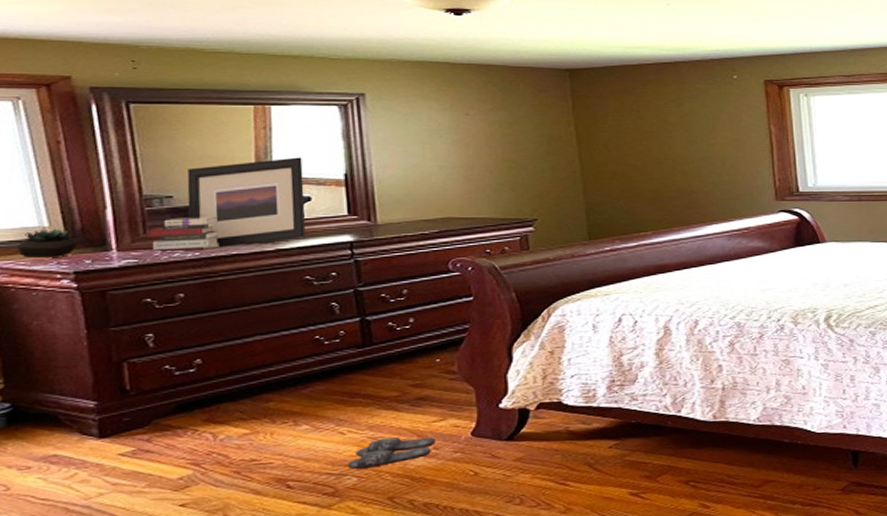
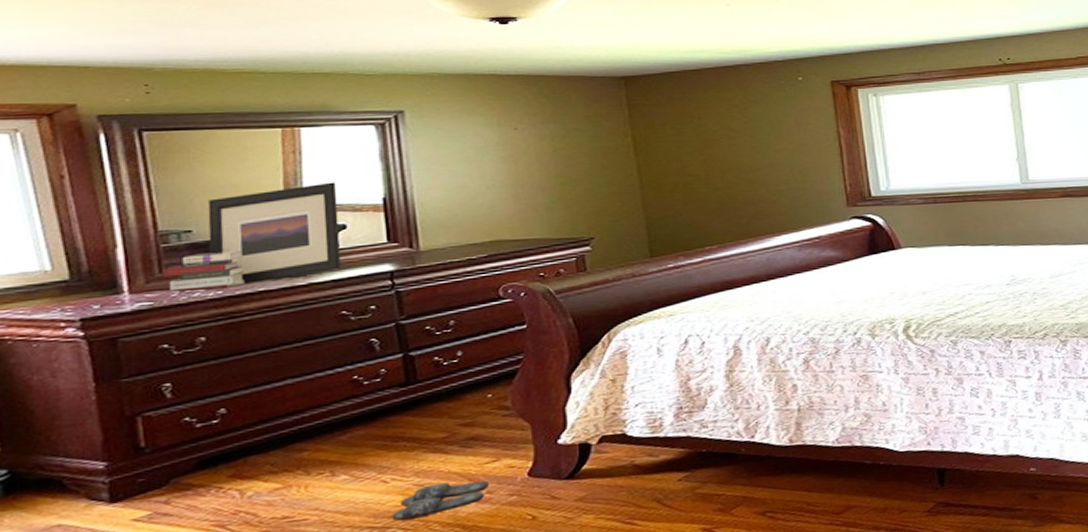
succulent plant: present [16,229,78,259] -> none [14,272,85,307]

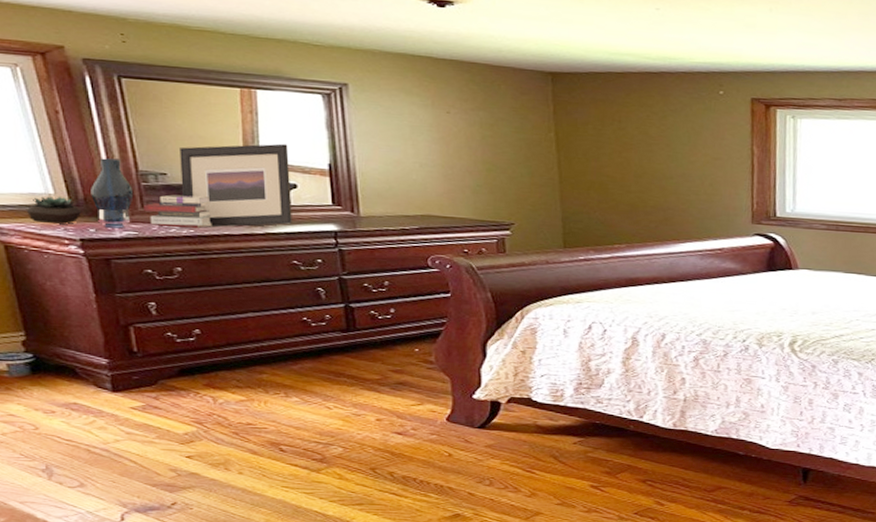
succulent plant: none [14,272,85,307] -> present [26,196,82,225]
vase: none [97,221,151,303] -> present [91,158,134,230]
slippers: present [392,480,489,520] -> none [334,415,414,441]

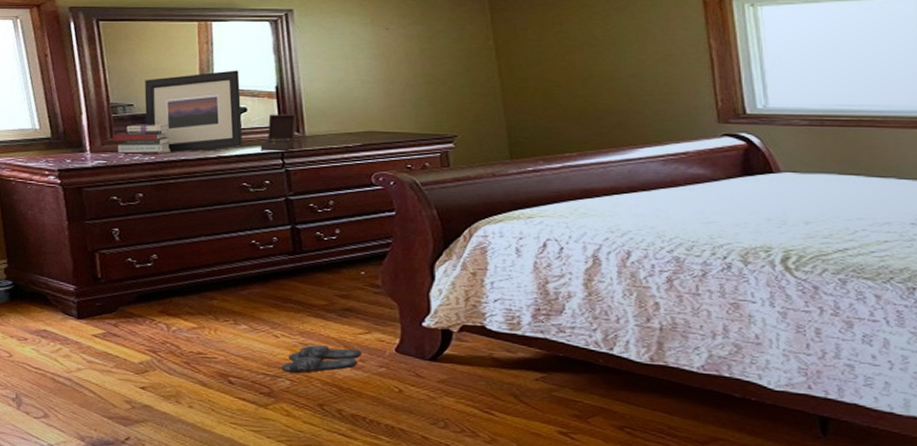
succulent plant: present [26,196,82,225] -> none [16,131,61,157]
vase: present [91,158,134,230] -> none [69,94,105,159]
jewelry box: none [311,192,351,231] -> present [260,114,297,152]
slippers: none [334,415,414,441] -> present [282,345,362,373]

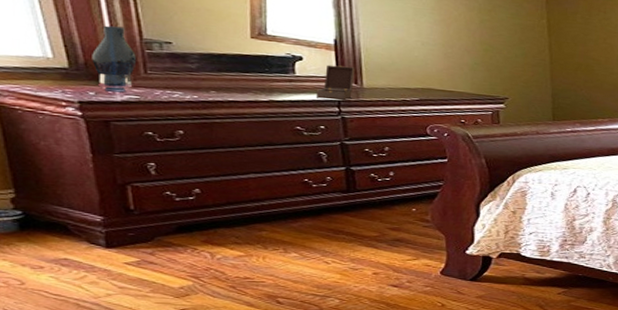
vase: none [69,94,105,159] -> present [92,25,137,93]
books: present [113,123,171,155] -> none [147,62,216,94]
picture frame: present [144,70,242,156] -> none [186,18,297,95]
slippers: present [282,345,362,373] -> none [331,269,409,293]

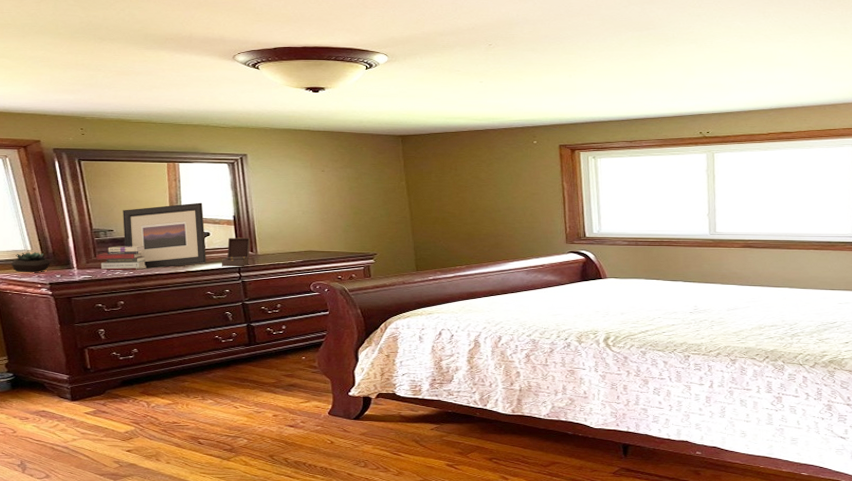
succulent plant: none [21,59,82,88] -> present [10,252,51,273]
vase: present [92,25,137,93] -> none [58,221,89,275]
books: none [147,62,216,94] -> present [96,245,146,271]
picture frame: none [186,18,297,95] -> present [123,202,206,271]

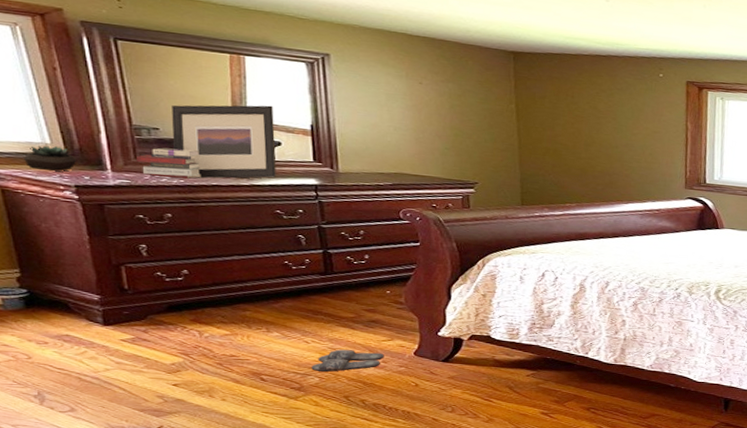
jewelry box: present [221,237,251,267] -> none [294,150,331,185]
slippers: none [240,412,303,433] -> present [311,349,384,372]

